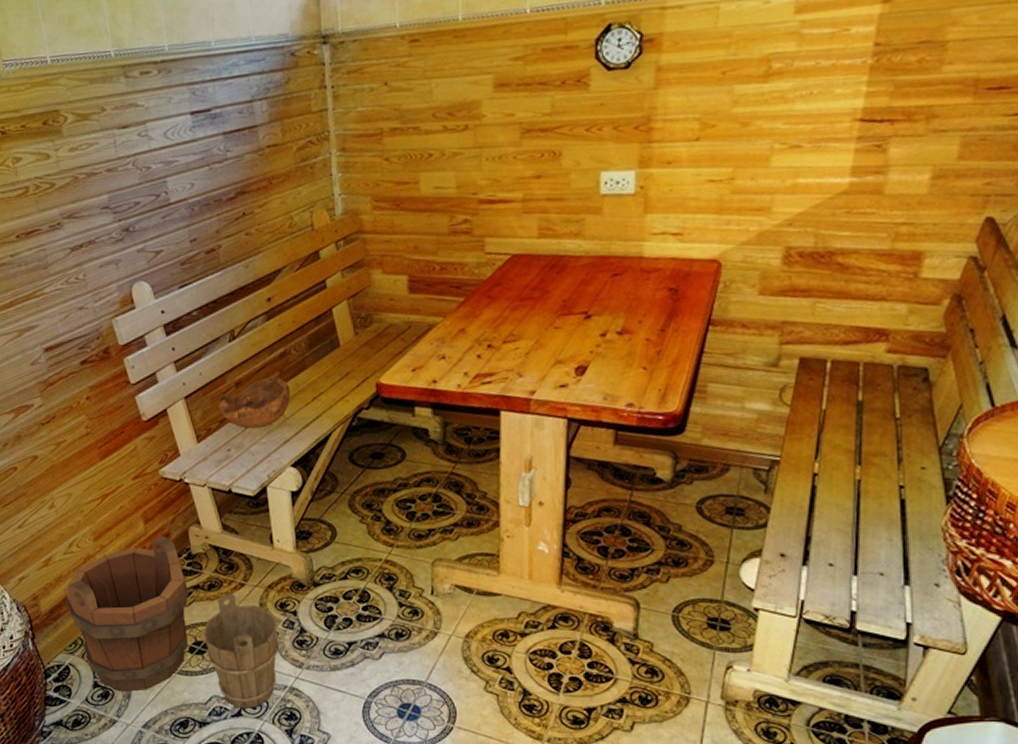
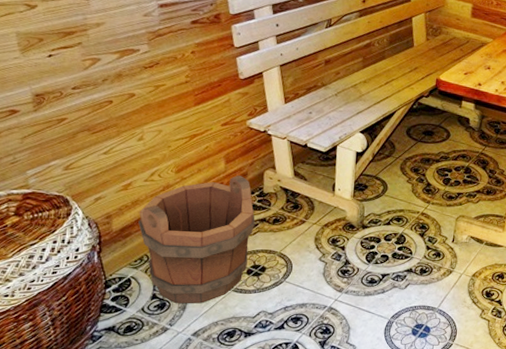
bucket: present [202,594,279,708] -> none [261,228,328,323]
wooden bowl: present [217,378,291,429] -> none [307,61,369,99]

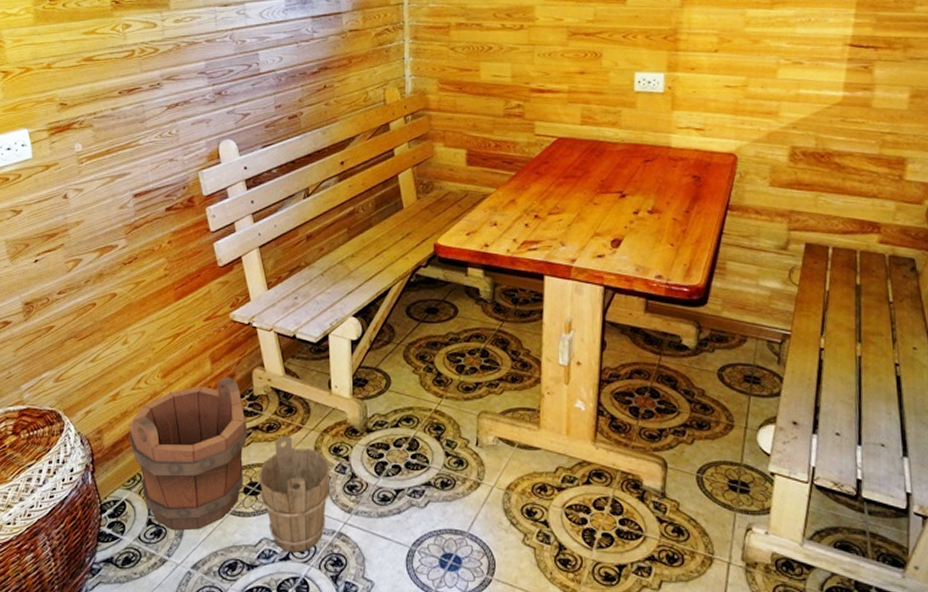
bucket: none [261,228,328,323] -> present [257,436,330,552]

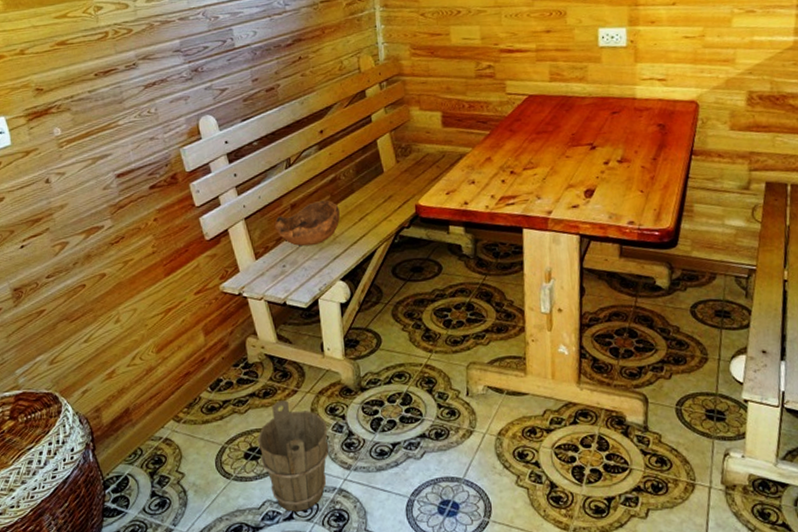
wooden bucket: present [129,377,248,531] -> none [126,347,245,500]
wooden bowl: none [288,234,356,279] -> present [274,200,340,247]

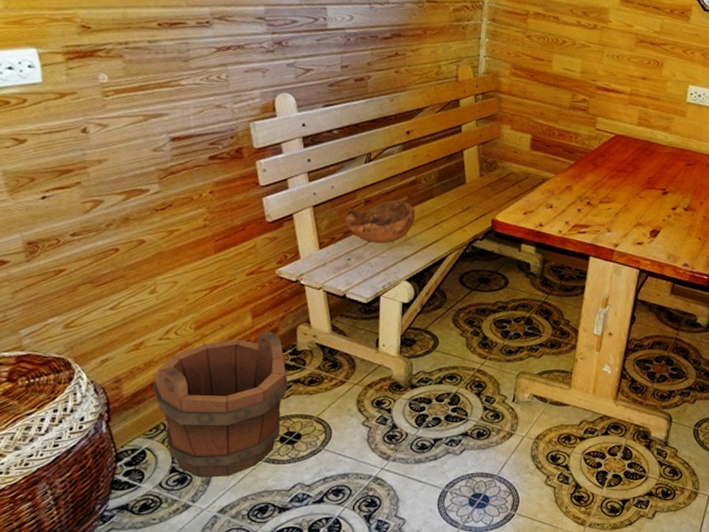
wooden bucket: none [126,347,245,500] -> present [153,331,288,478]
bucket: present [256,400,329,512] -> none [295,390,372,496]

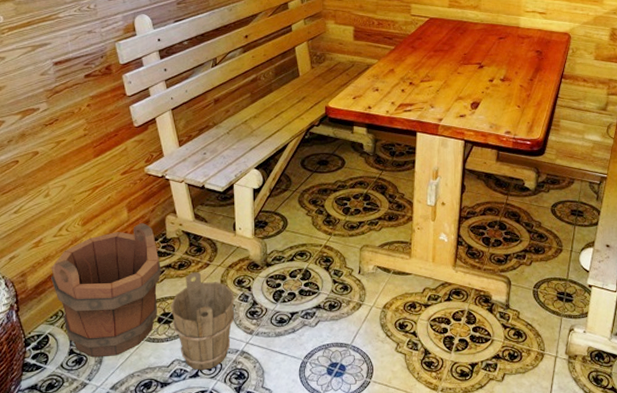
bucket: none [295,390,372,496] -> present [170,272,235,370]
wooden bowl: present [344,200,415,244] -> none [198,98,258,137]

